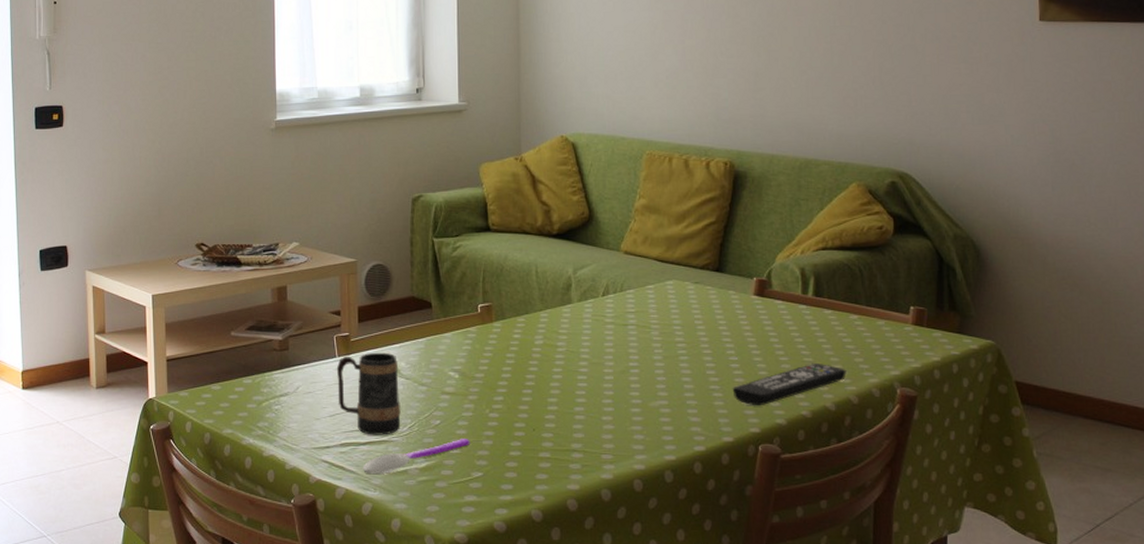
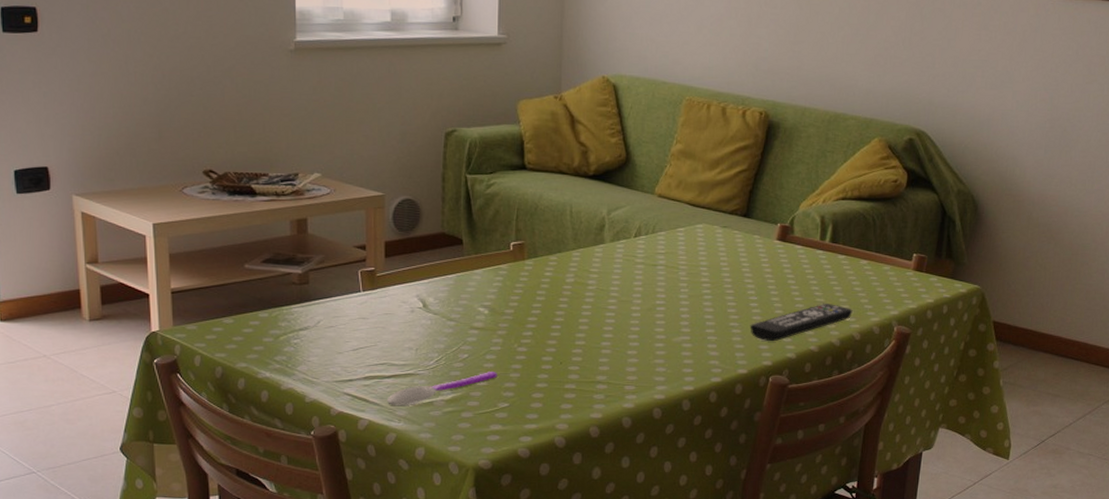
mug: present [336,352,401,435] -> none [360,287,428,369]

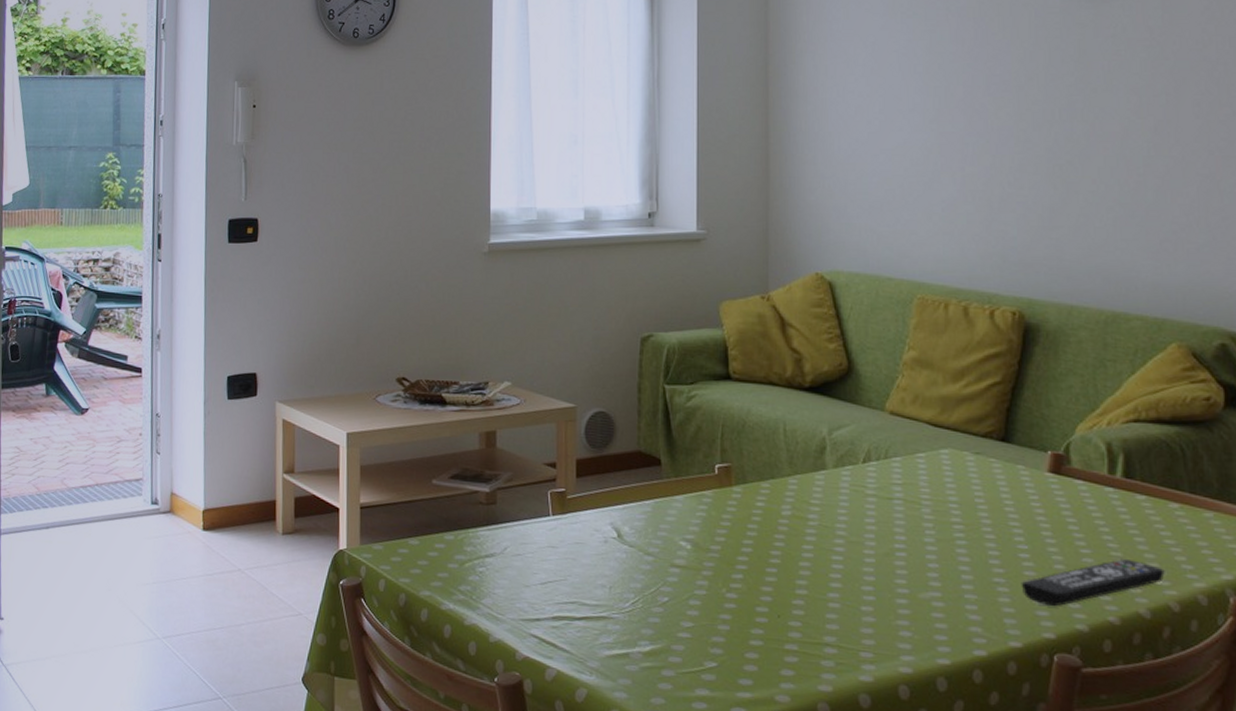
spoon: present [386,372,497,405] -> none [576,621,703,655]

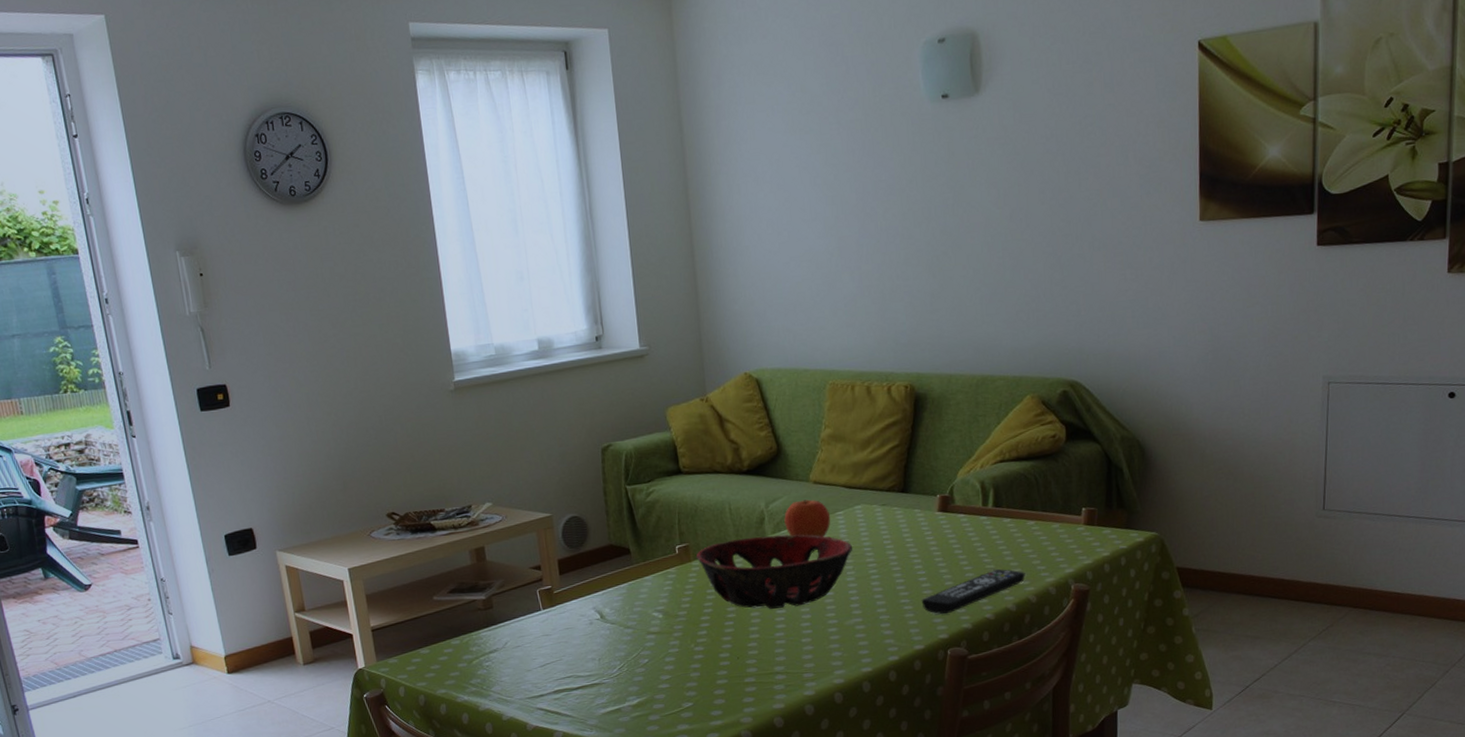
decorative bowl: none [738,468,933,564] -> present [695,534,852,609]
fruit: none [850,432,909,482] -> present [784,499,831,537]

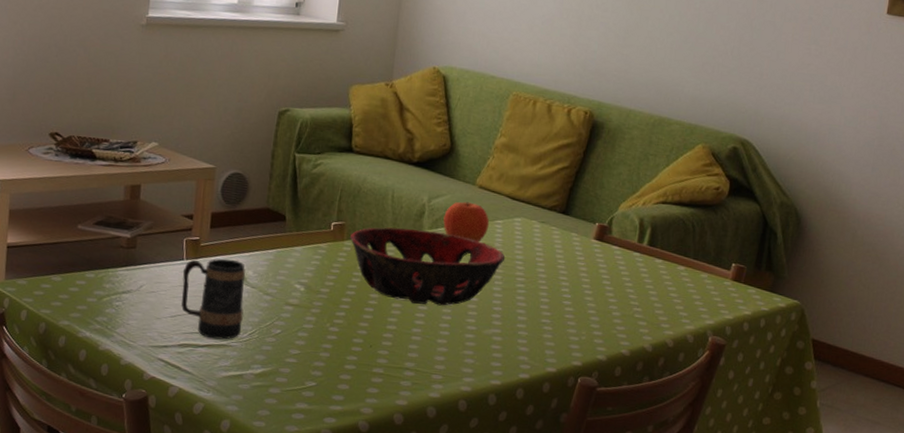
mug: none [542,600,611,680] -> present [181,258,245,340]
remote control: present [921,569,1026,615] -> none [561,307,667,342]

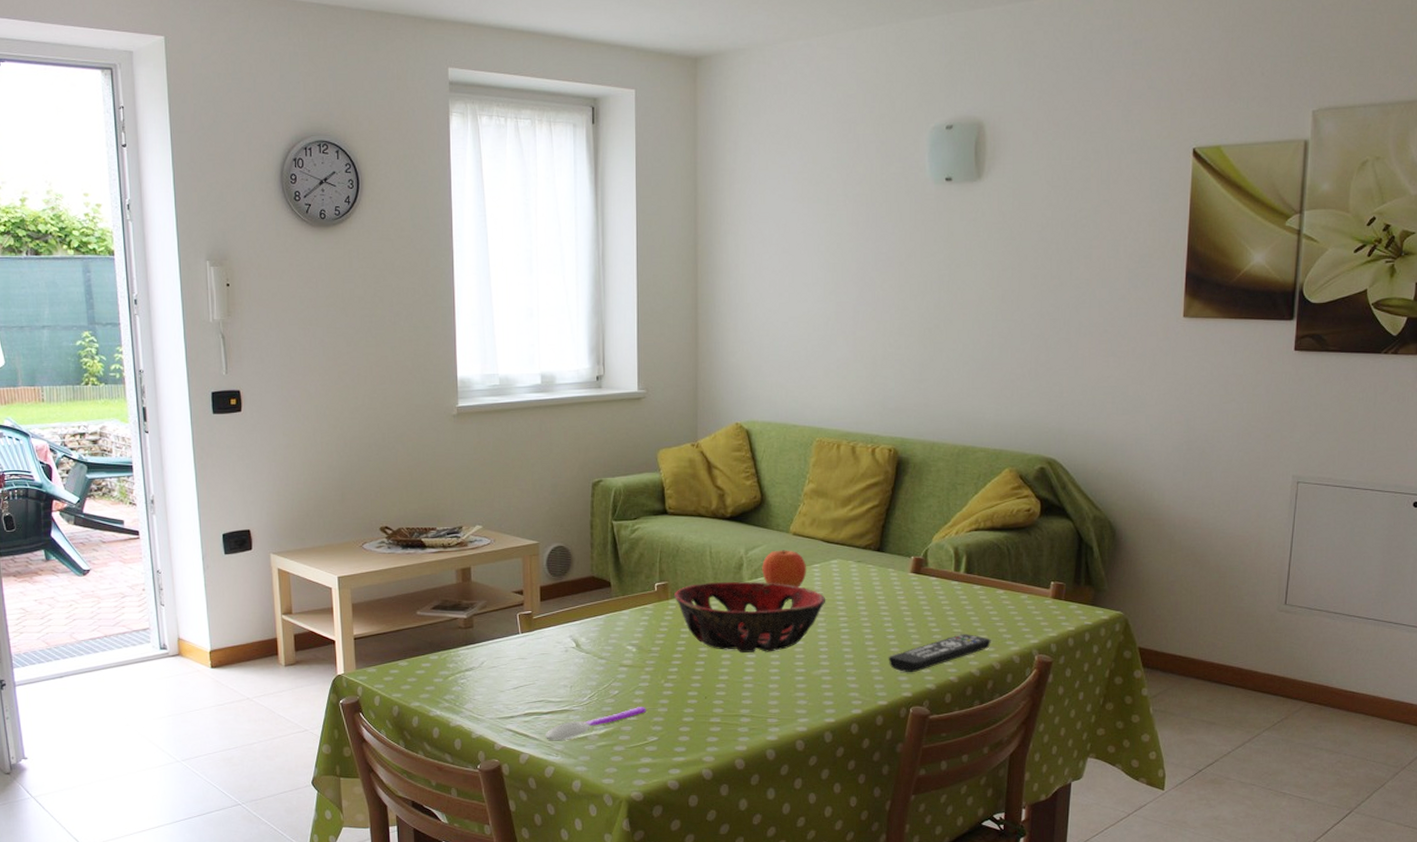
mug: present [181,258,245,340] -> none [519,628,581,705]
spoon: none [198,349,308,376] -> present [545,707,646,740]
remote control: none [561,307,667,342] -> present [888,634,991,673]

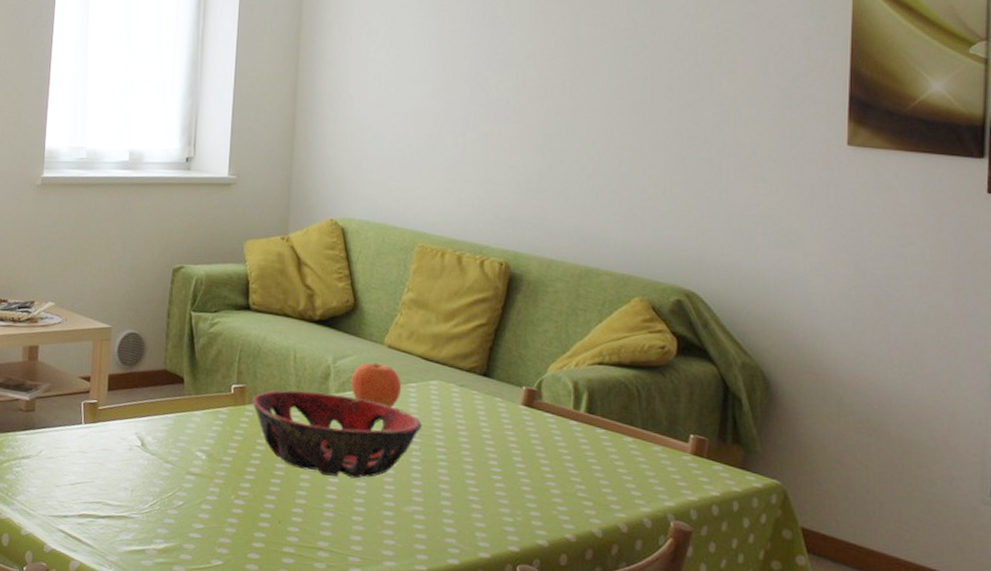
spoon: present [545,707,646,740] -> none [99,523,212,550]
remote control: present [888,634,991,673] -> none [492,484,617,524]

